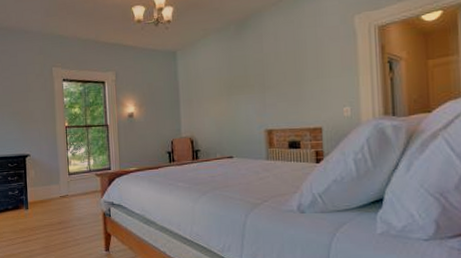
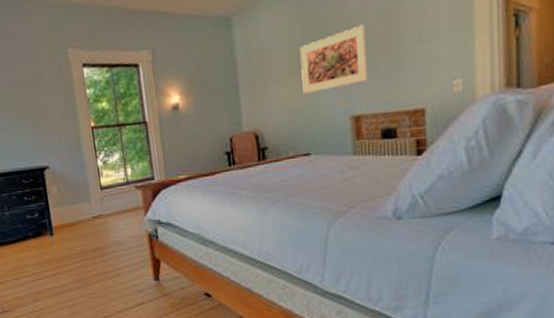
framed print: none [227,62,278,111] -> present [299,24,368,94]

